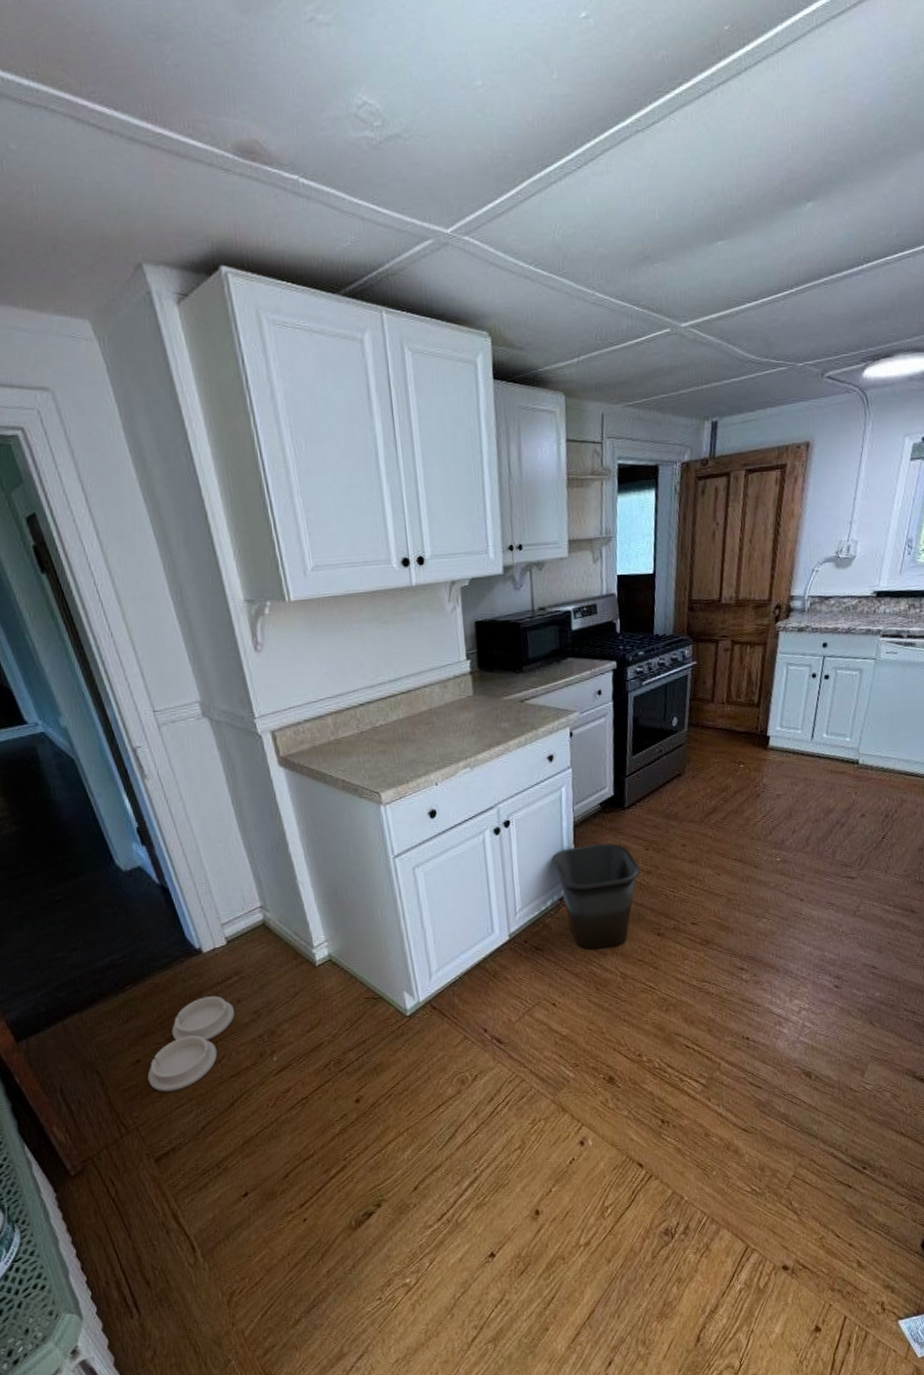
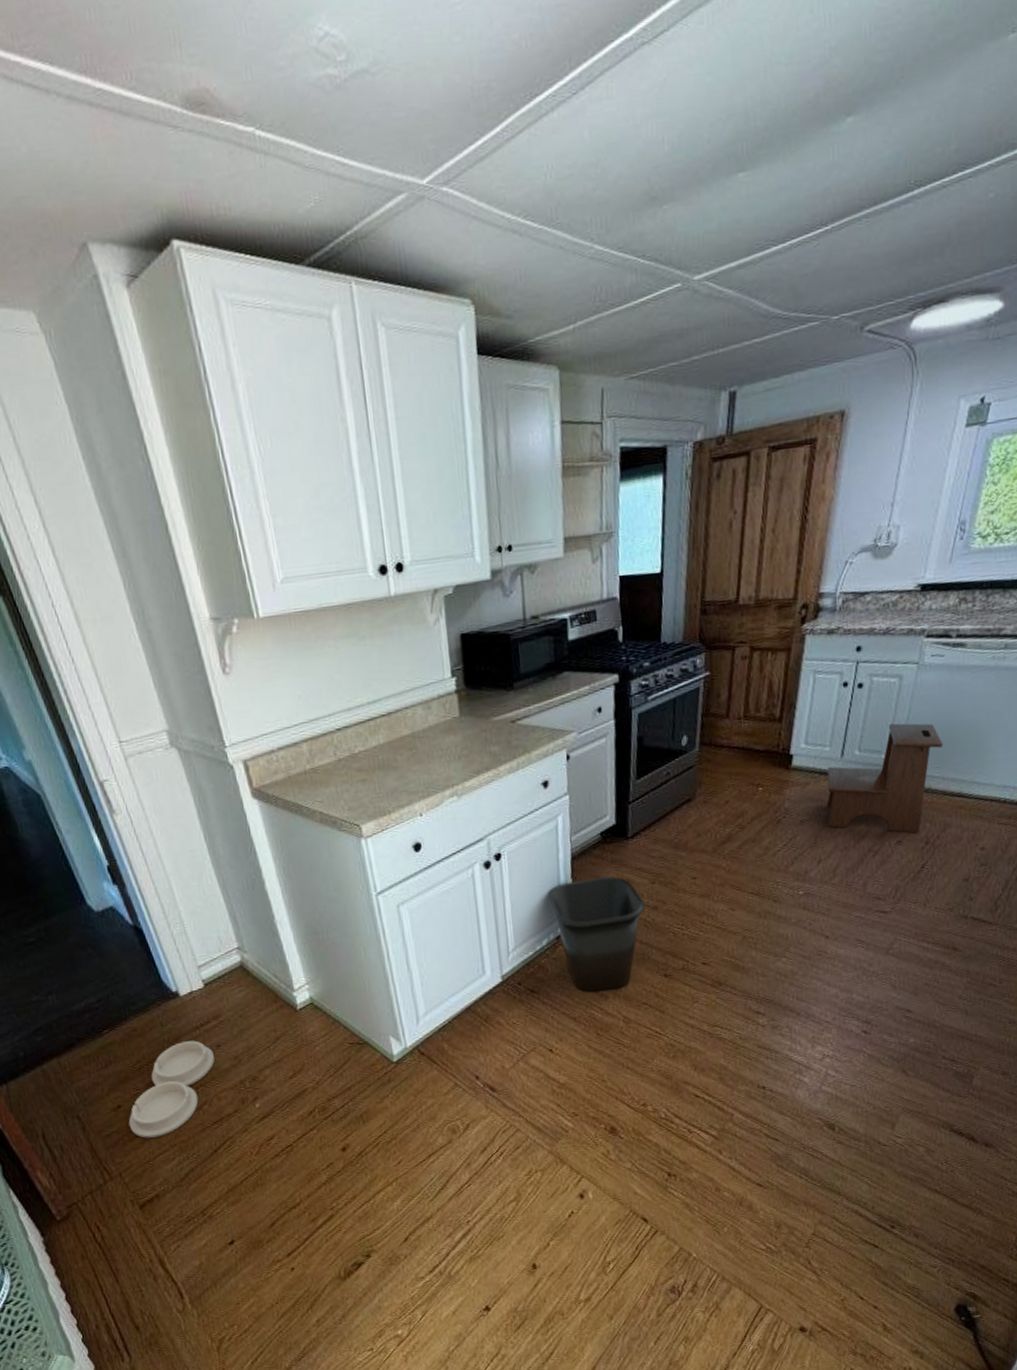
step stool: none [799,710,898,808] -> present [826,723,943,833]

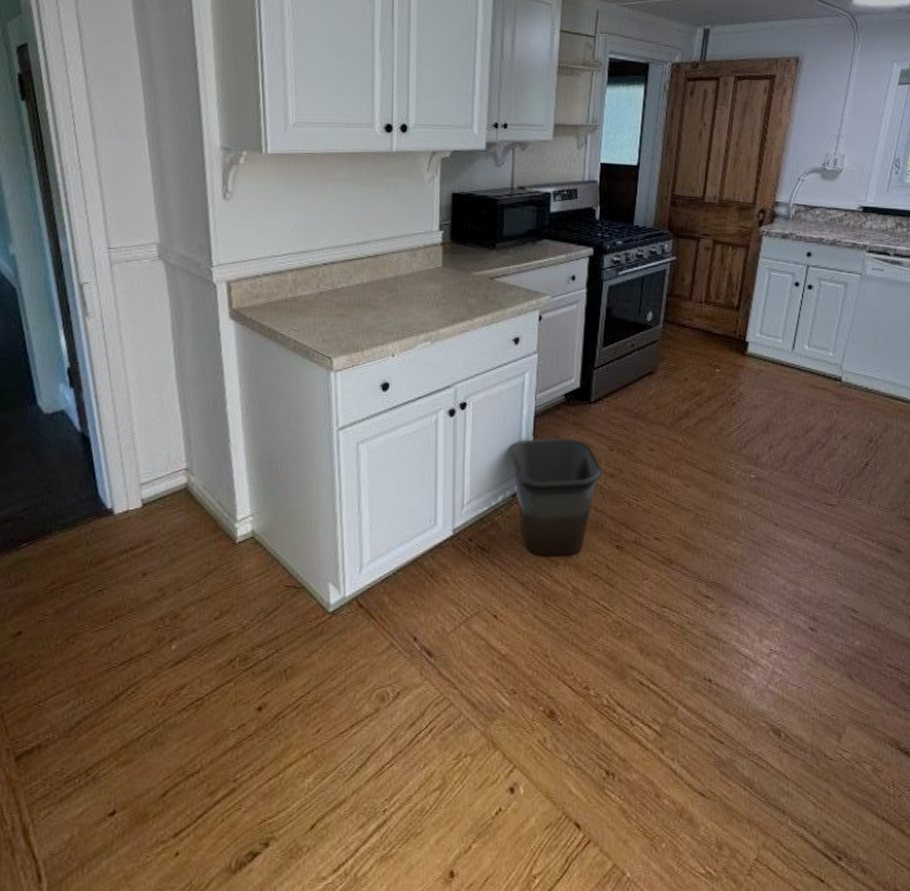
pet bowl: present [128,1040,216,1138] -> none [25,565,138,674]
step stool: present [826,723,943,833] -> none [778,325,884,430]

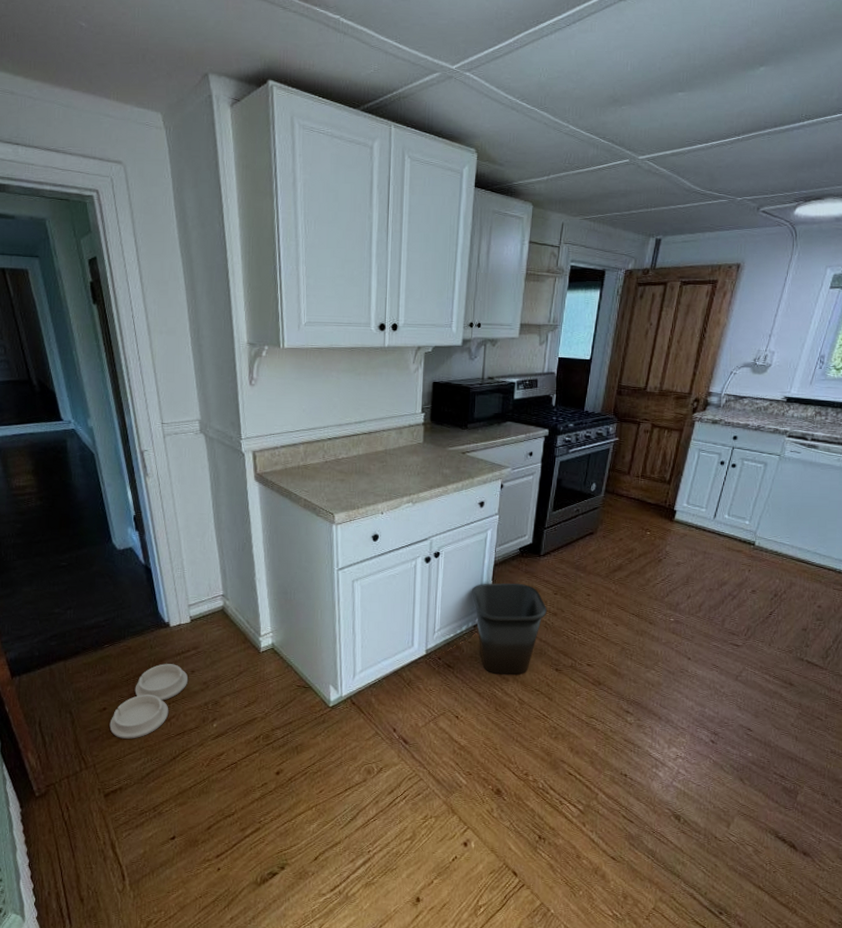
pet bowl: none [25,565,138,674] -> present [109,664,189,739]

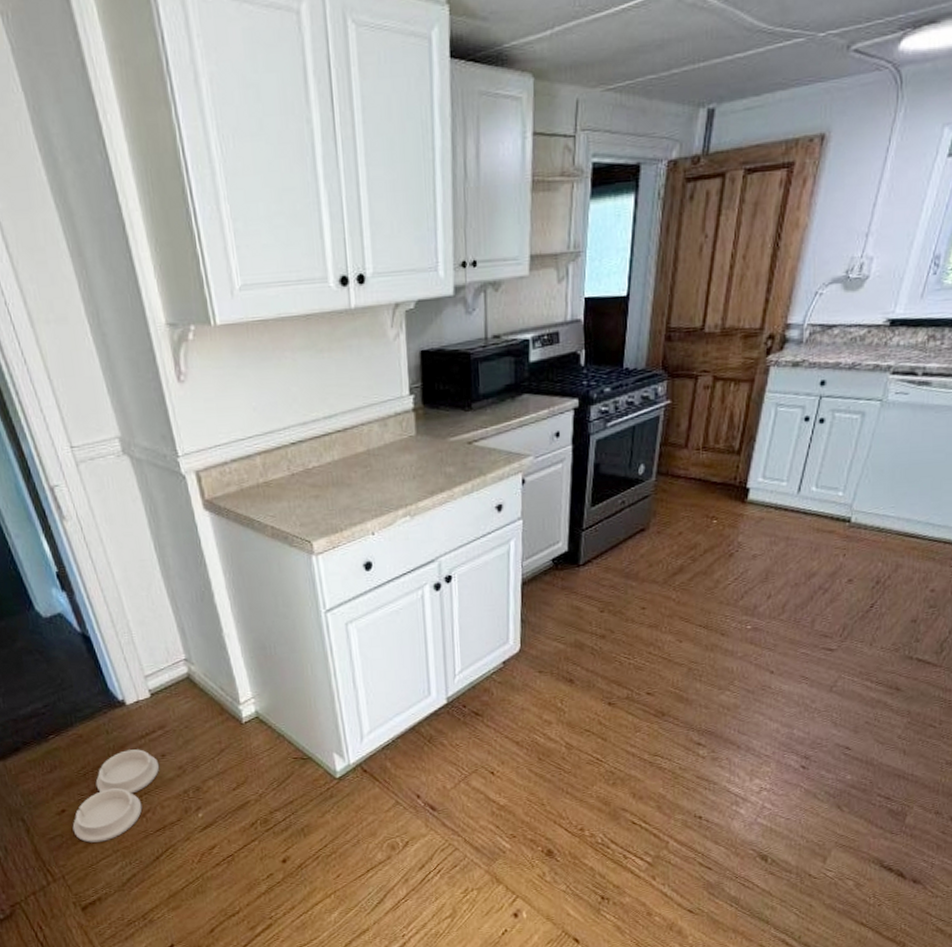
waste bin: present [471,583,547,675] -> none [496,603,593,717]

